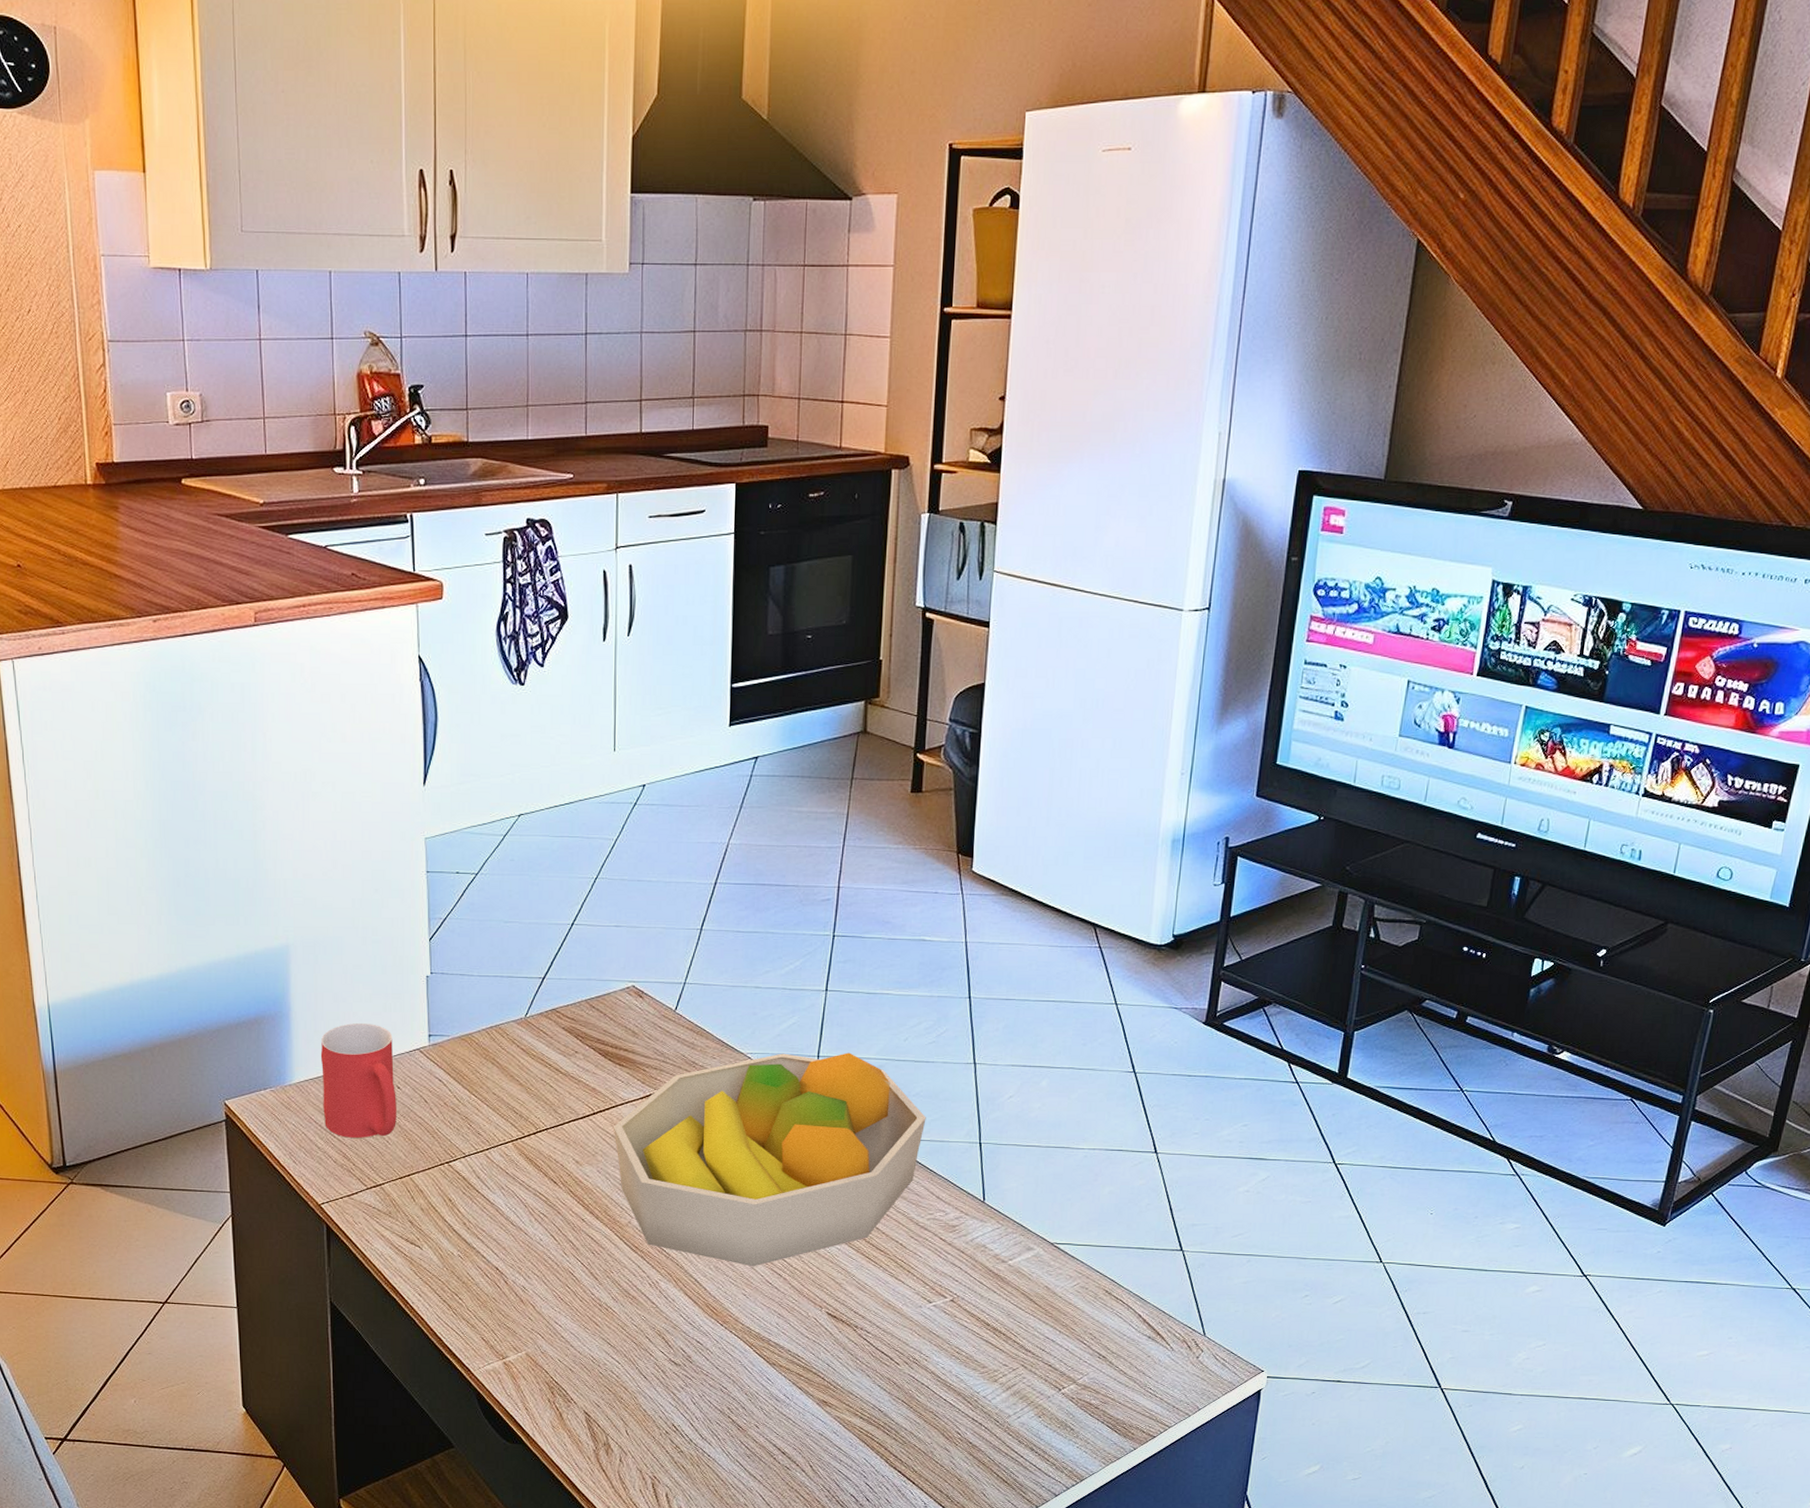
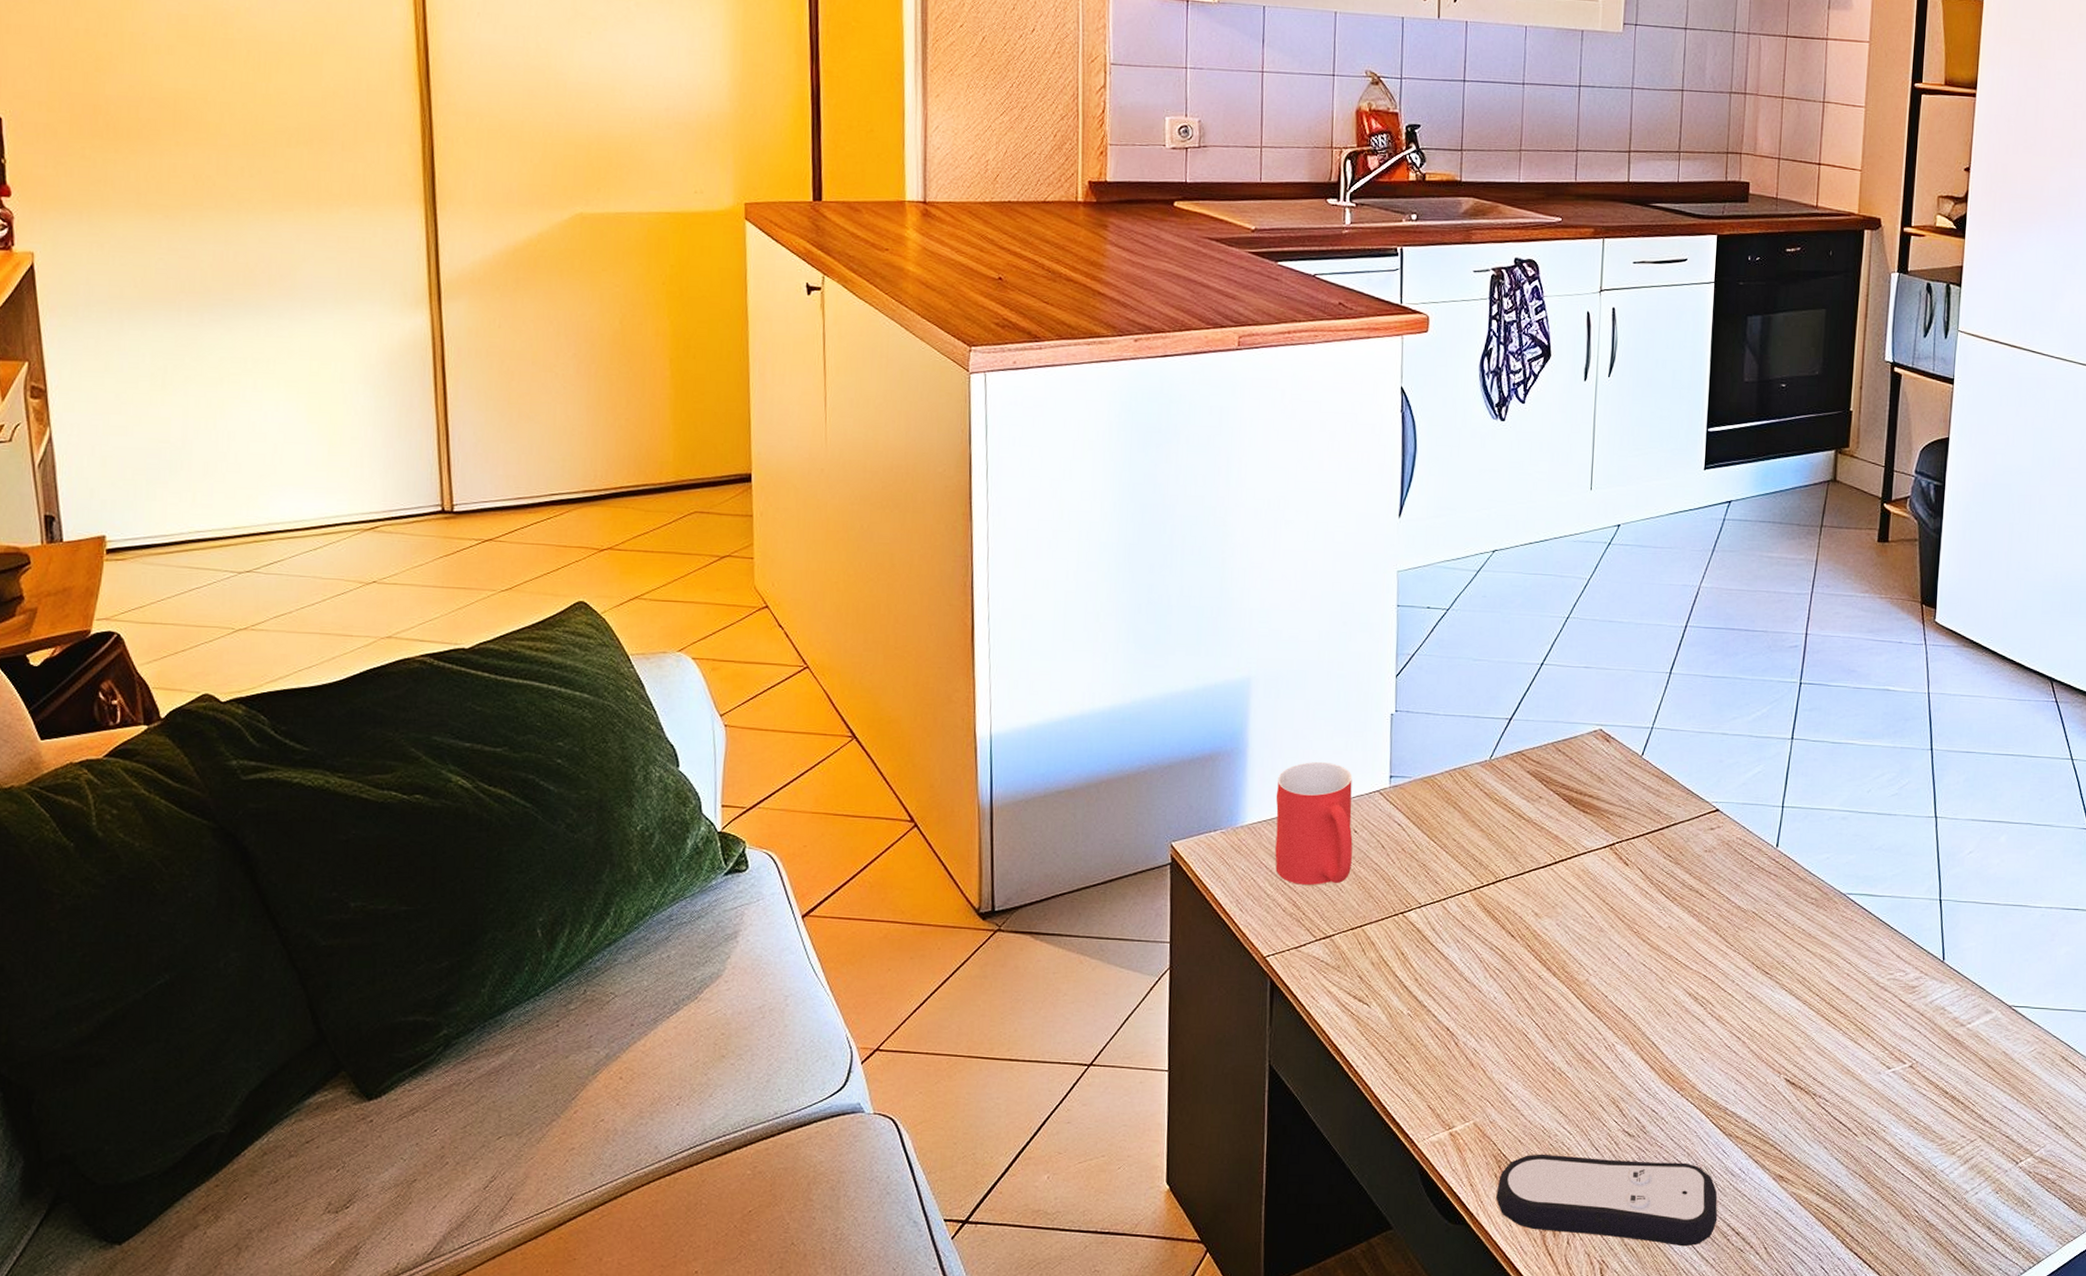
remote control: none [551,1381,764,1465] -> present [1496,1154,1718,1247]
fruit bowl: present [613,1052,926,1267] -> none [1574,802,1888,1029]

